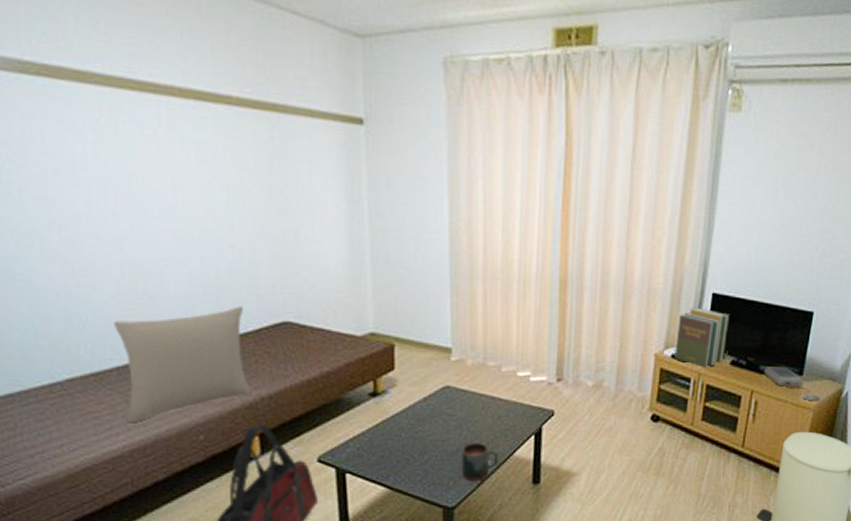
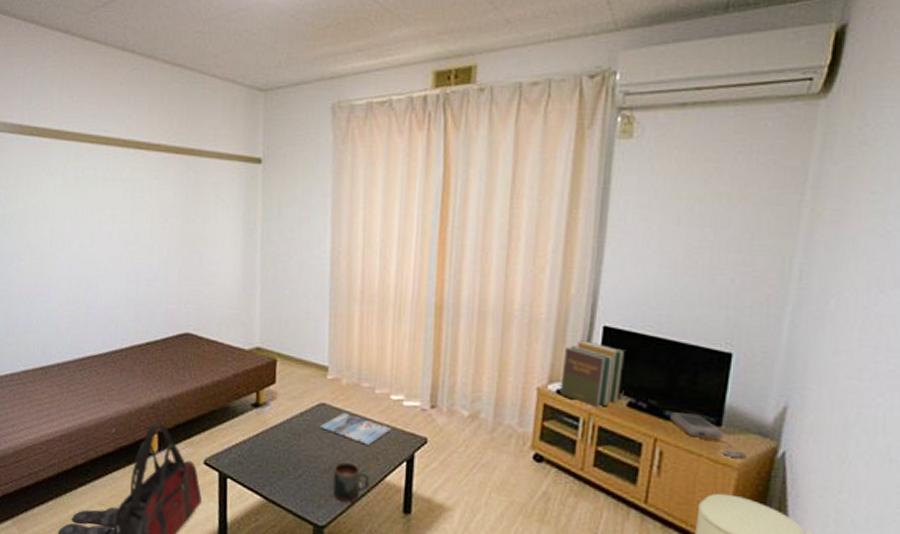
pillow: present [114,306,251,423] -> none [60,317,155,412]
magazine: none [445,394,520,423] -> present [319,413,392,446]

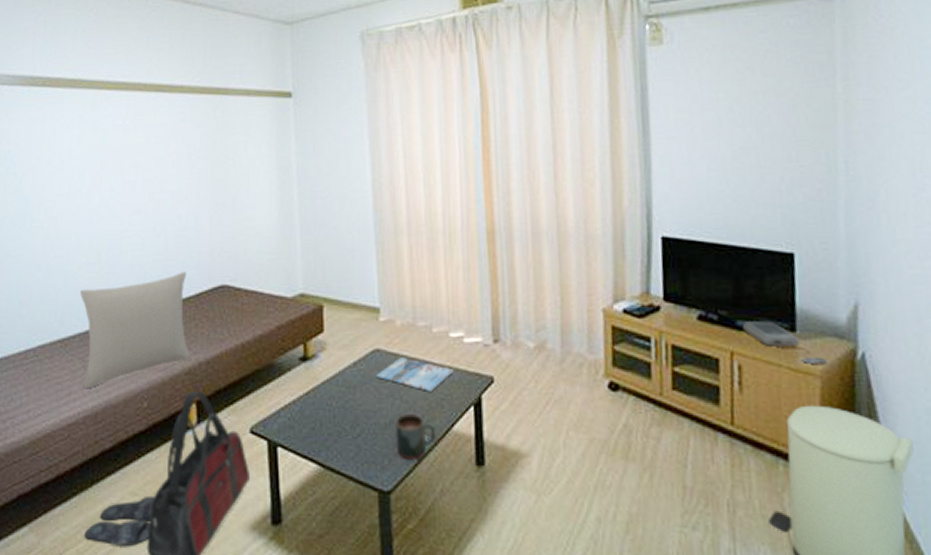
pillow: none [60,317,155,412] -> present [80,272,190,389]
books: present [560,340,625,408] -> none [625,254,693,325]

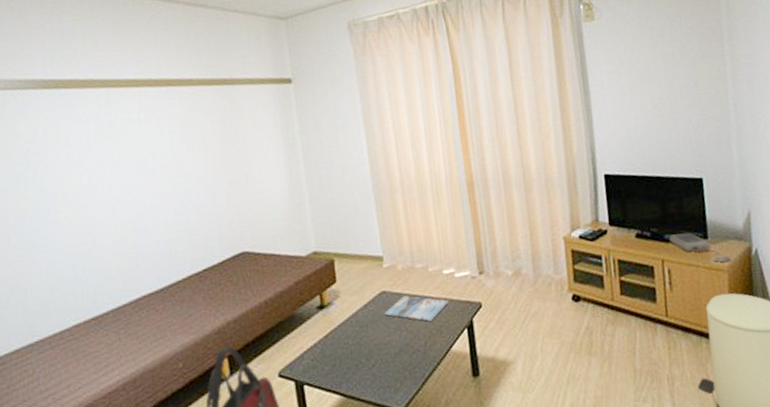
pillow: present [80,272,190,389] -> none [110,244,219,359]
mug: present [395,413,436,459] -> none [403,341,439,380]

